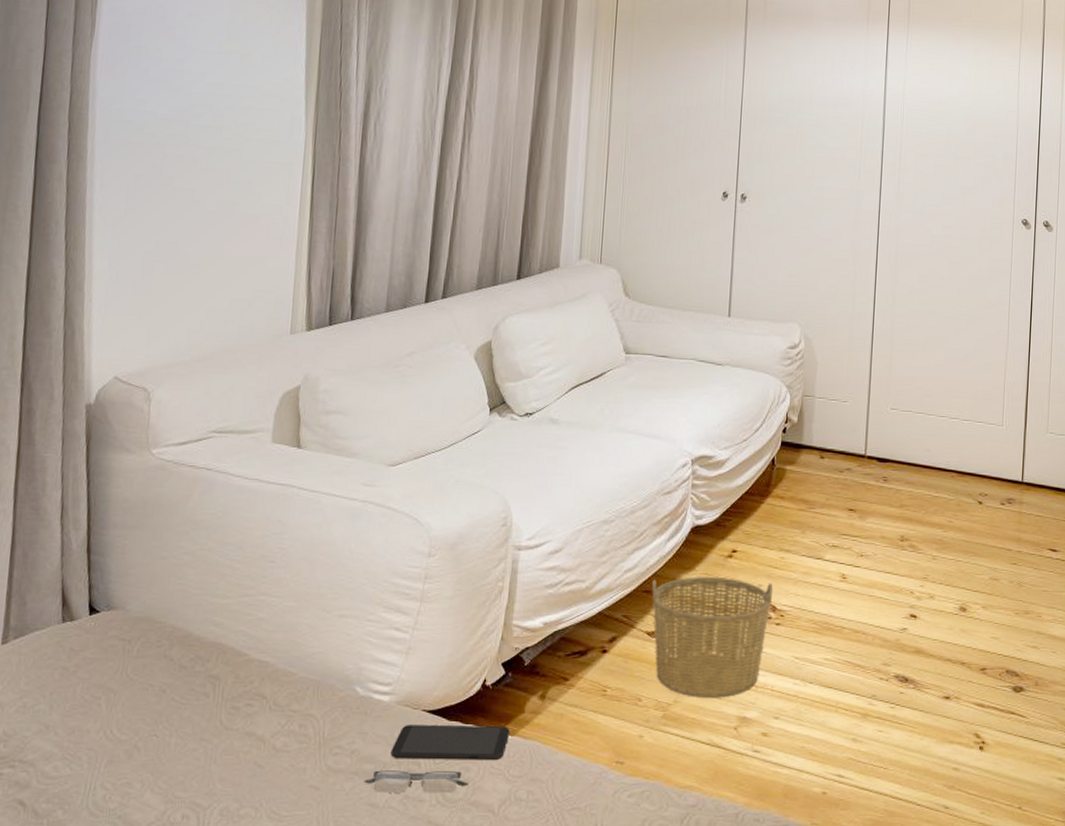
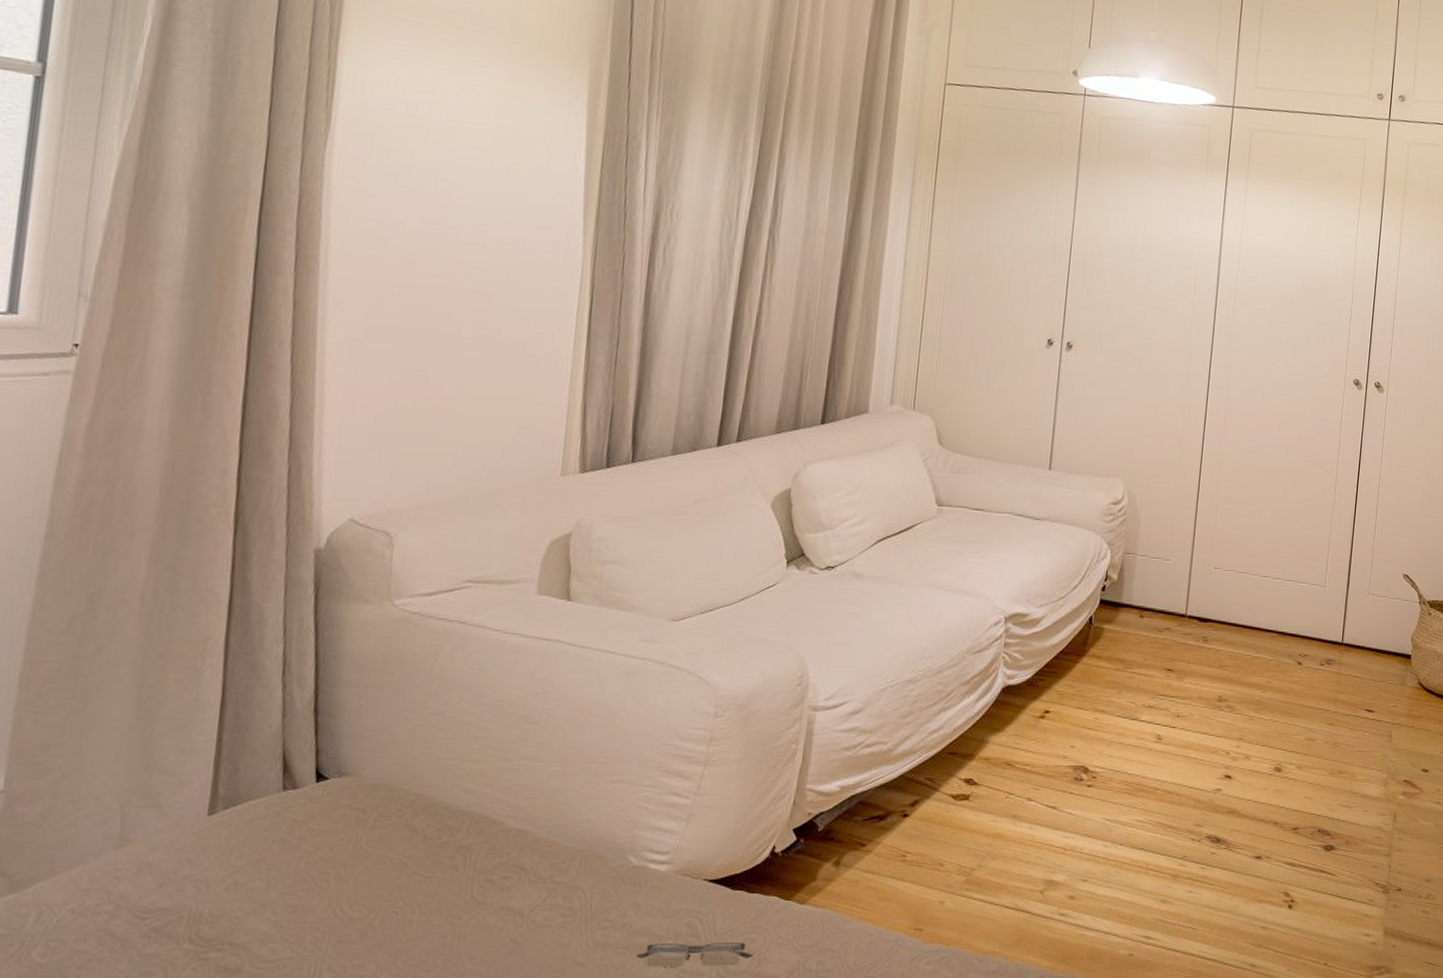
mobile phone: present [390,725,511,761] -> none [667,895,801,932]
basket: present [652,576,773,698] -> none [958,737,1086,862]

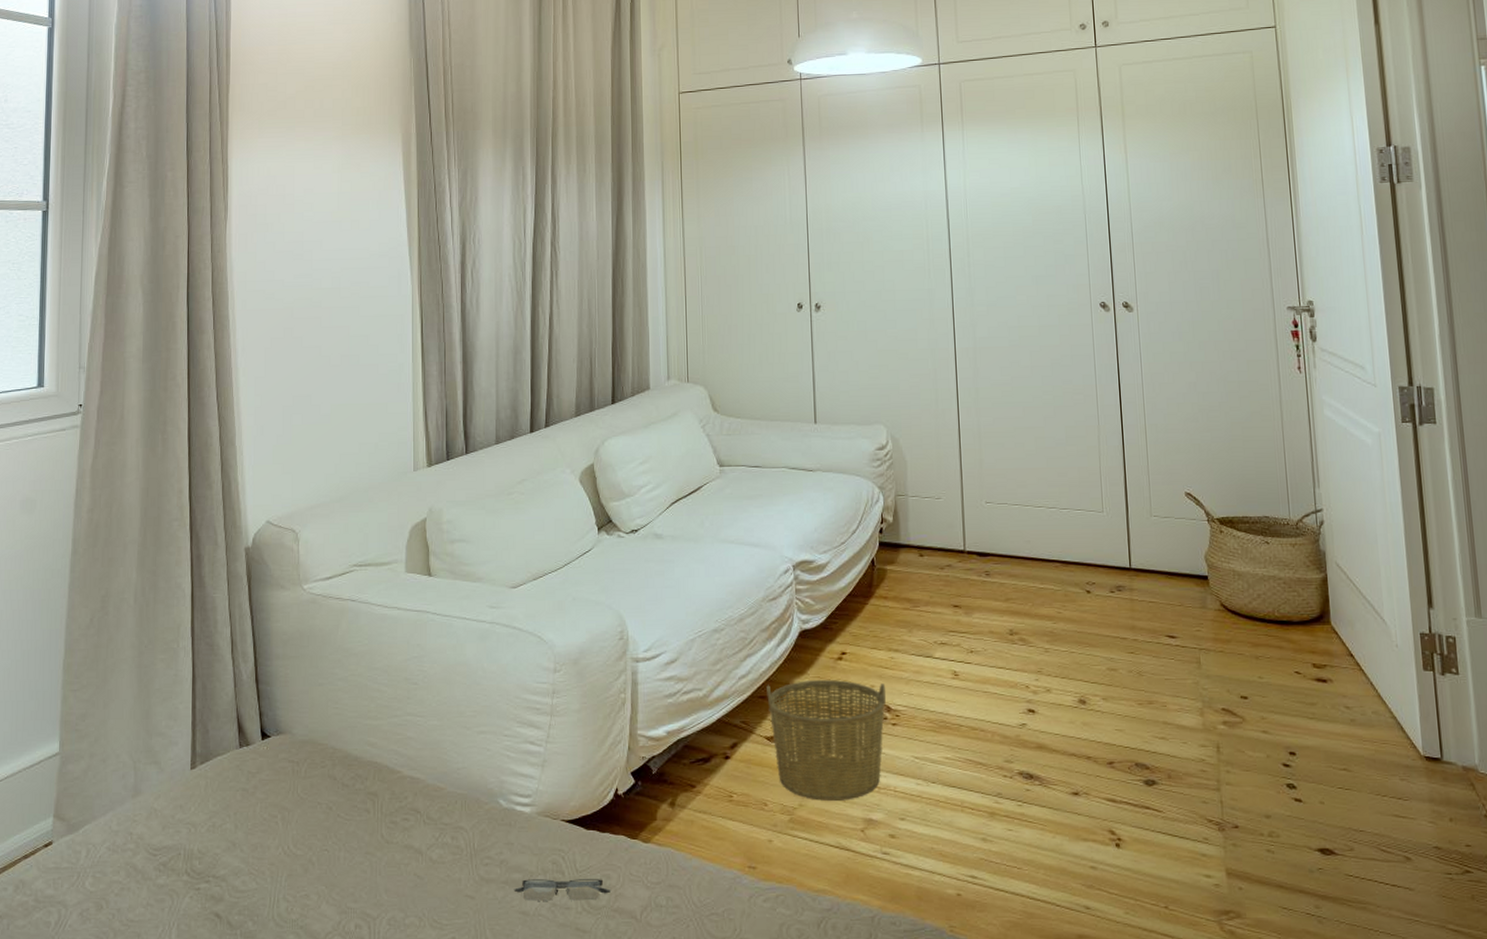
basket: none [958,737,1086,862] -> present [767,679,886,801]

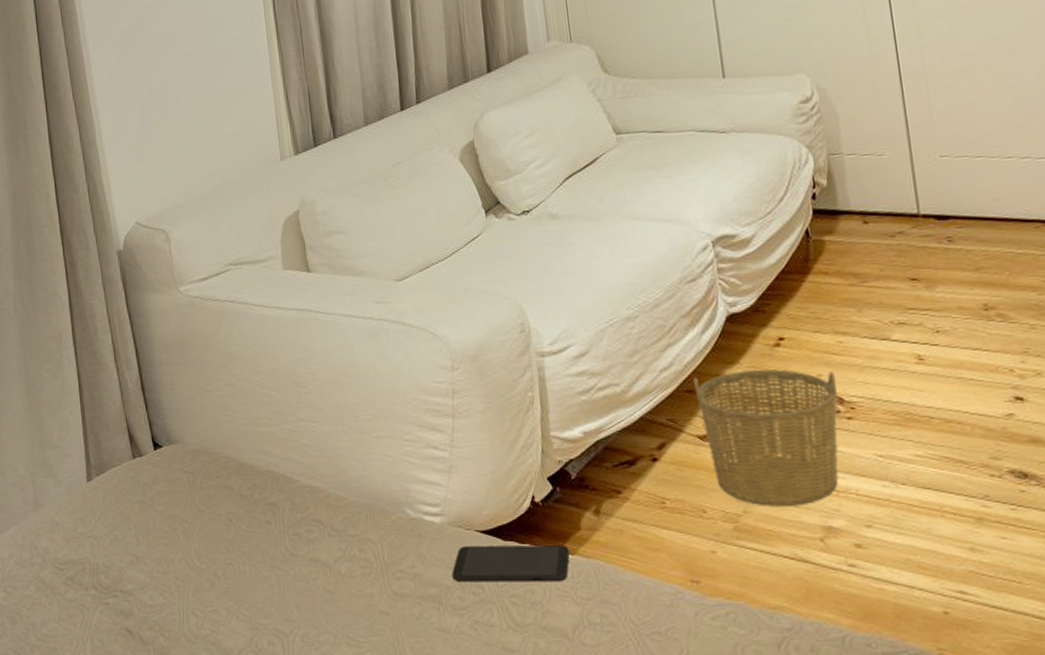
glasses: present [513,879,612,901] -> none [430,594,538,618]
mobile phone: none [536,834,645,868] -> present [452,545,571,583]

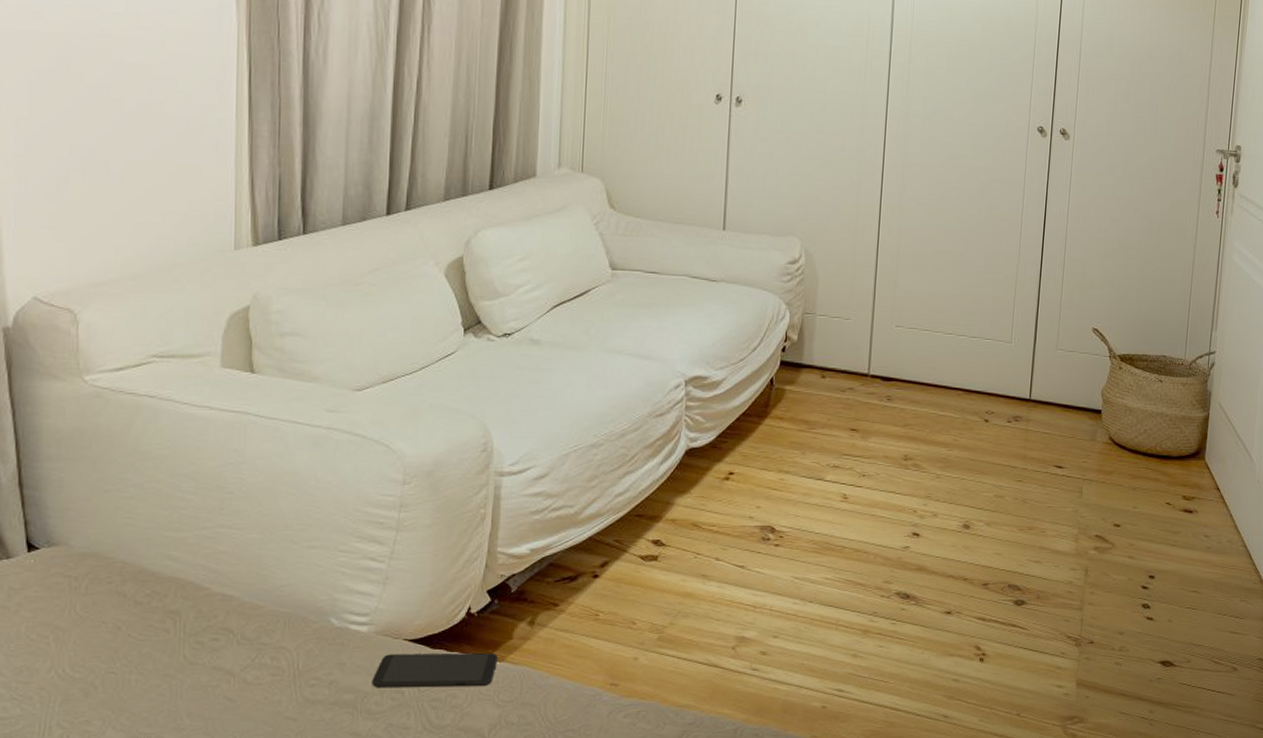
basket: present [693,369,839,506] -> none [644,499,771,619]

